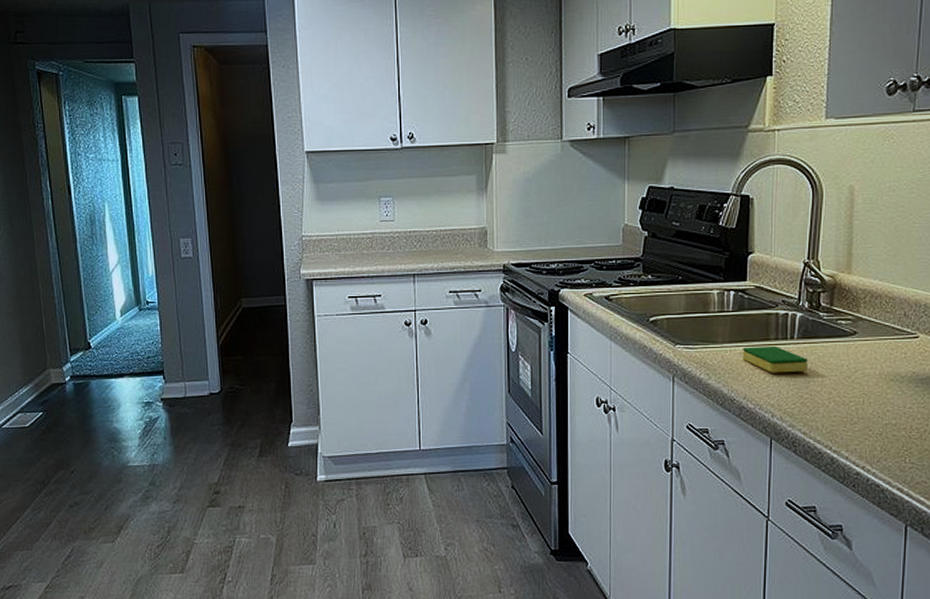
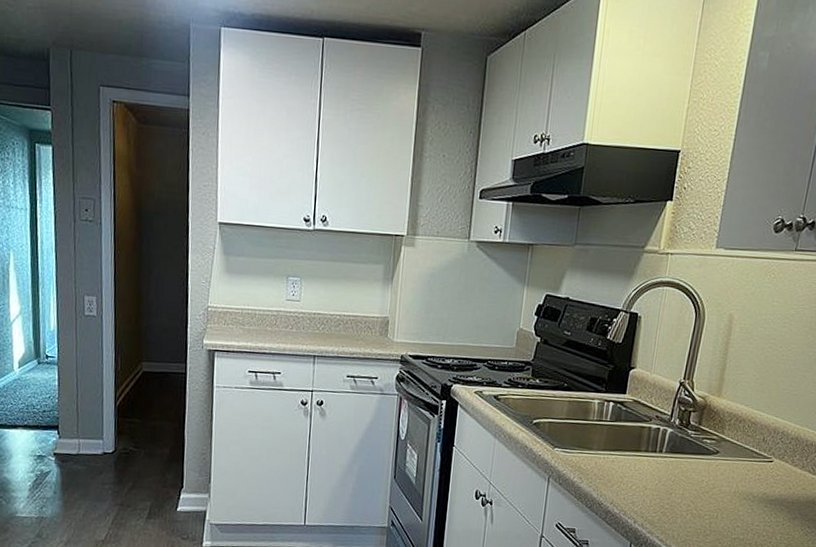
dish sponge: present [742,345,808,373] -> none [613,455,672,484]

